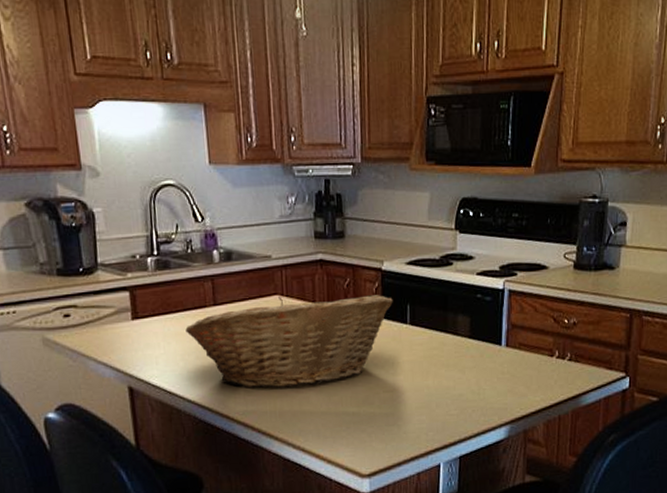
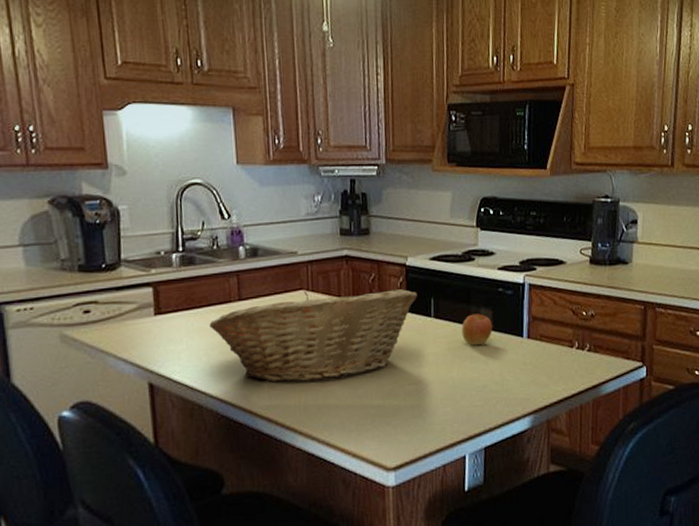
apple: none [438,320,471,354] -> present [462,313,493,346]

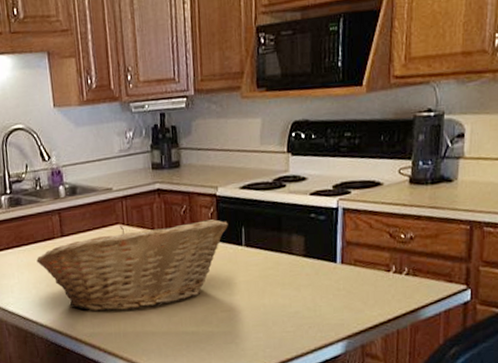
apple: present [462,313,493,346] -> none [273,240,305,273]

